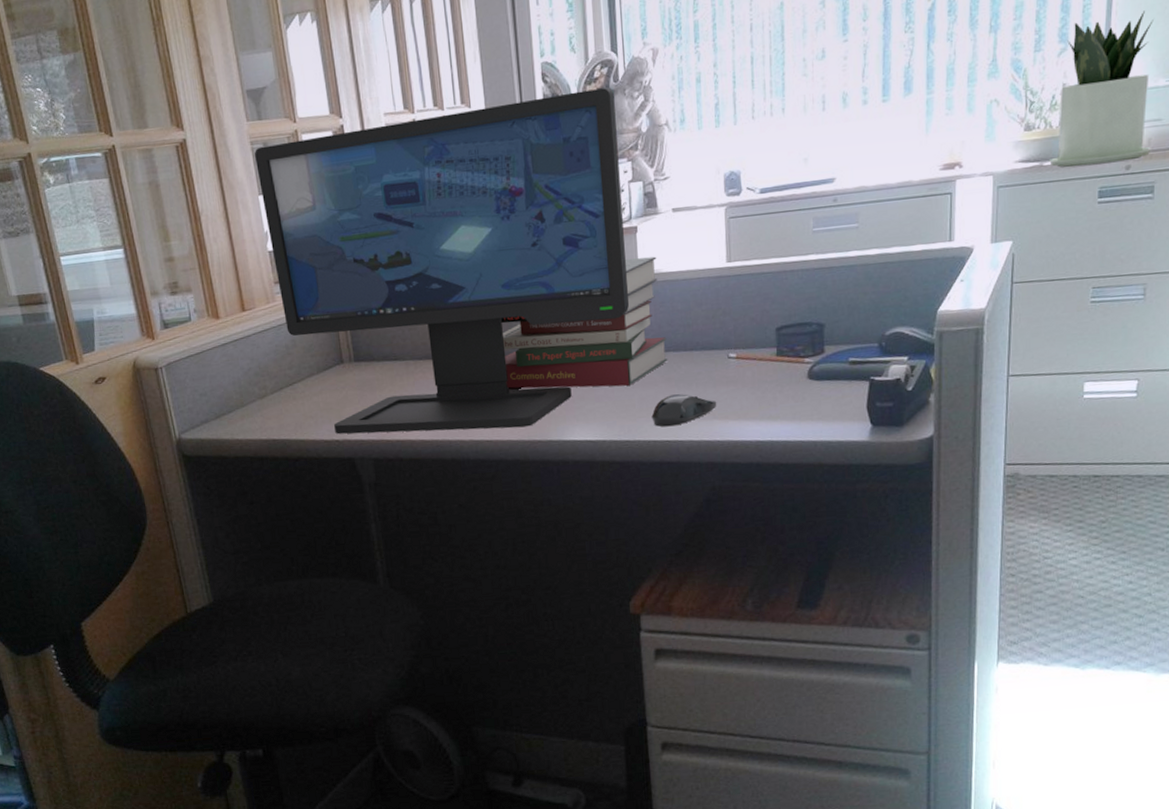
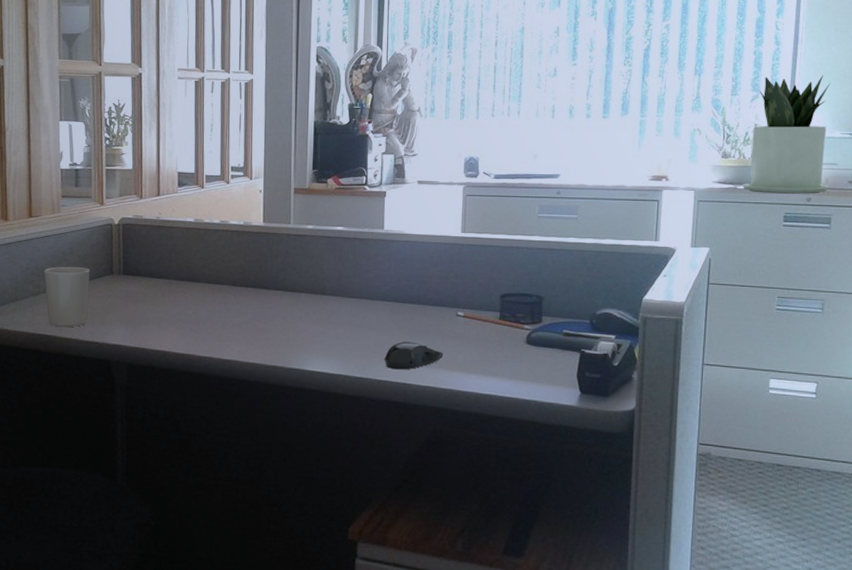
computer monitor: present [254,87,630,435] -> none [60,74,376,353]
mug: none [267,359,323,429] -> present [43,266,90,328]
books: present [500,256,668,389] -> none [256,217,404,328]

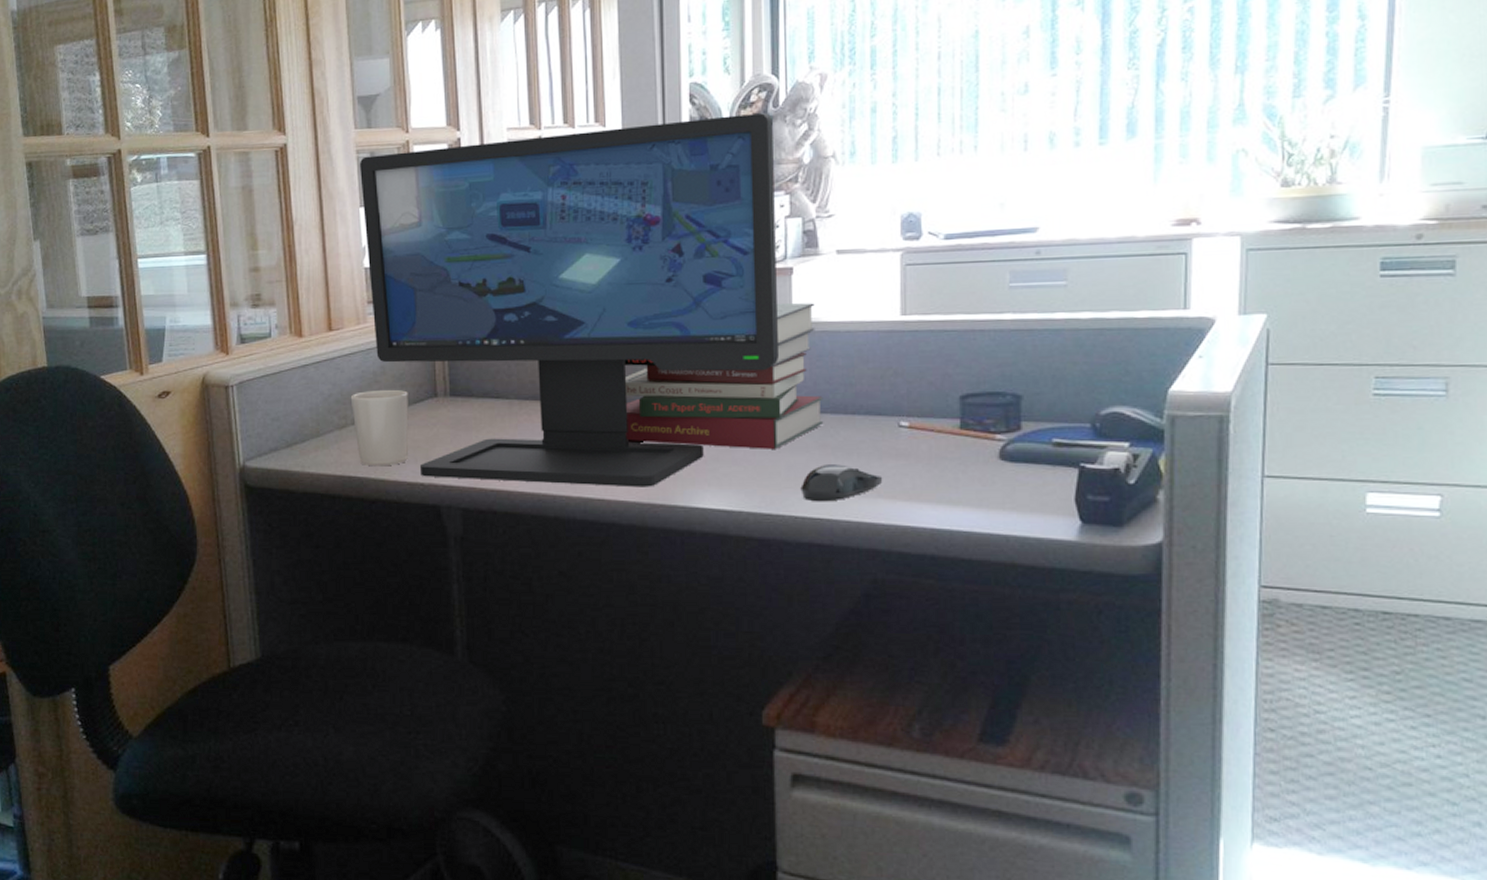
computer monitor: none [60,74,376,353] -> present [359,113,780,488]
books: none [256,217,404,328] -> present [624,303,824,449]
planter: present [741,75,830,194] -> none [1312,57,1452,233]

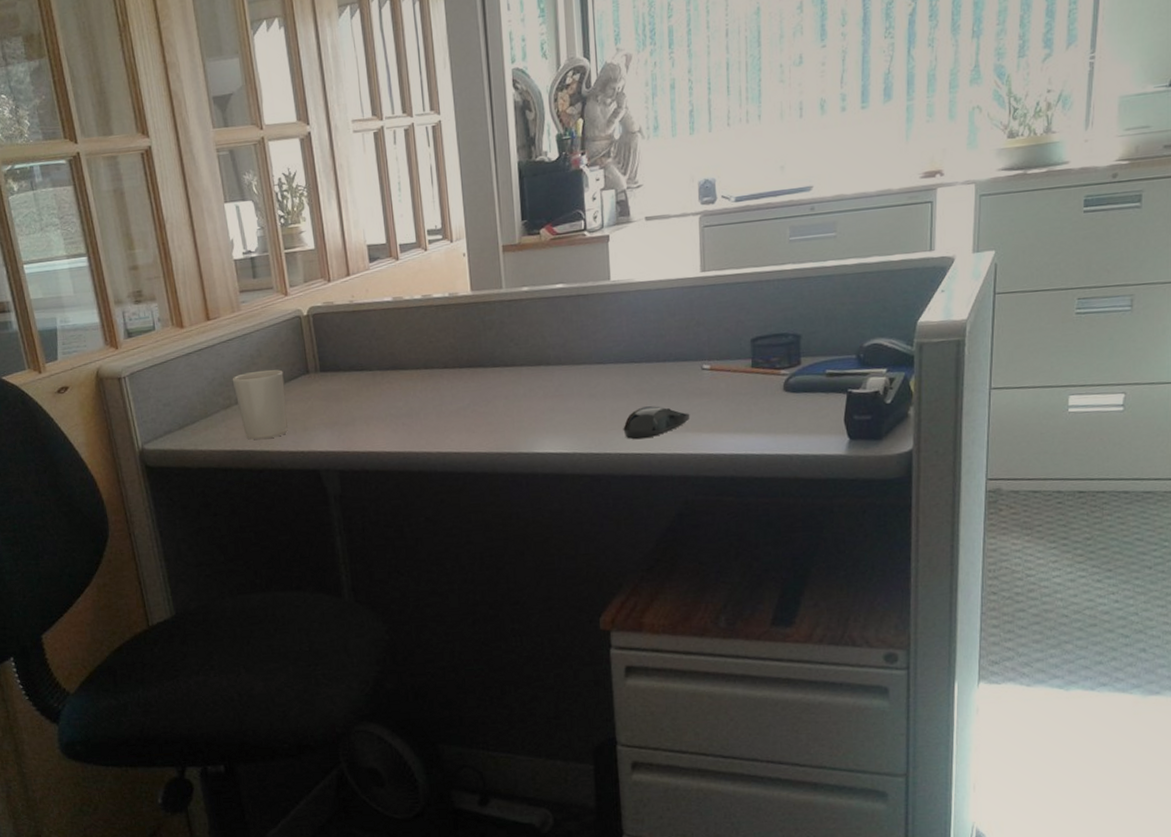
computer monitor: present [359,113,780,488] -> none [220,94,601,446]
books: present [624,303,824,449] -> none [469,266,640,400]

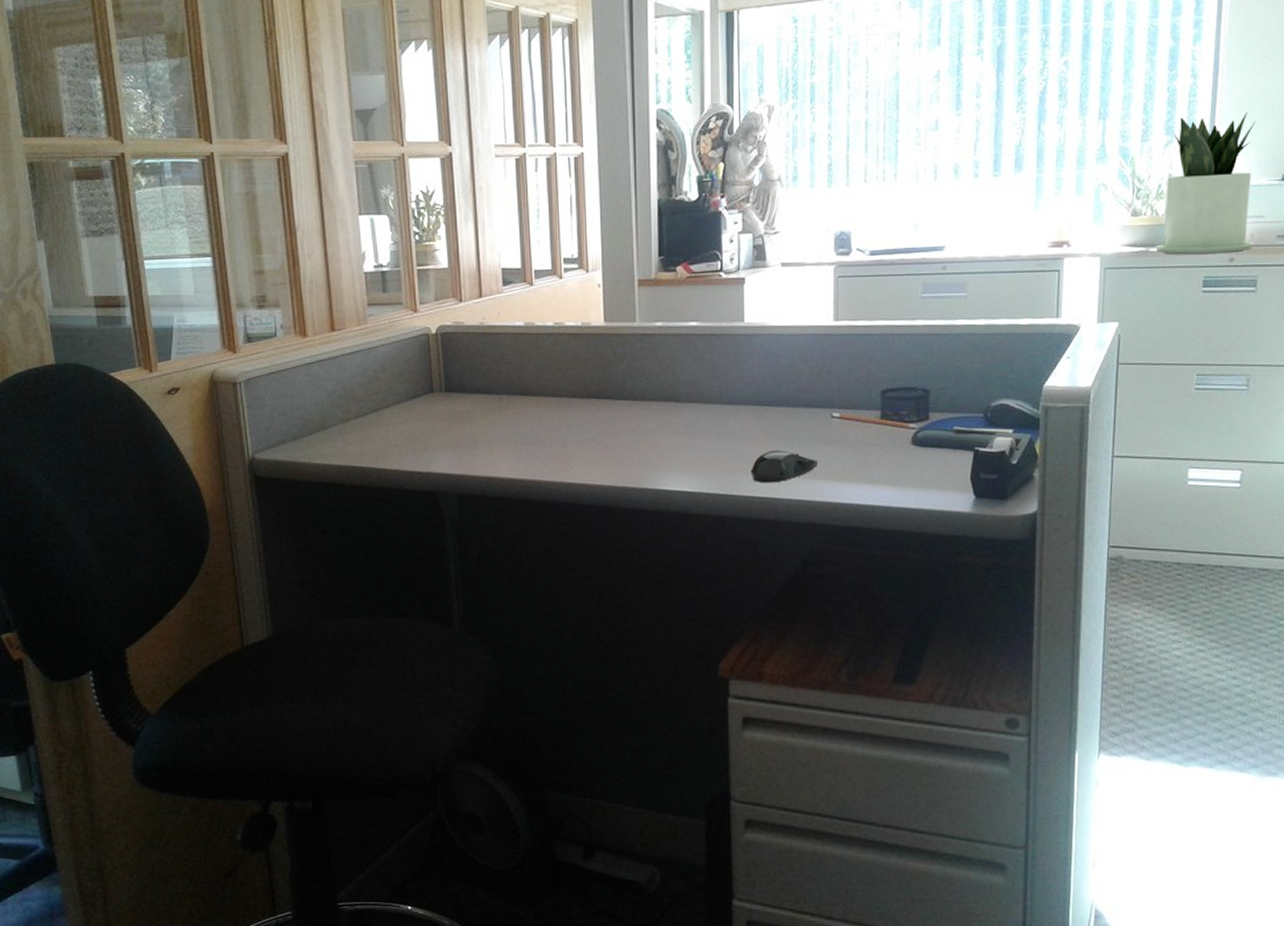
mug: present [232,369,288,440] -> none [353,385,408,457]
planter: none [1032,15,1142,176] -> present [1154,112,1256,255]

